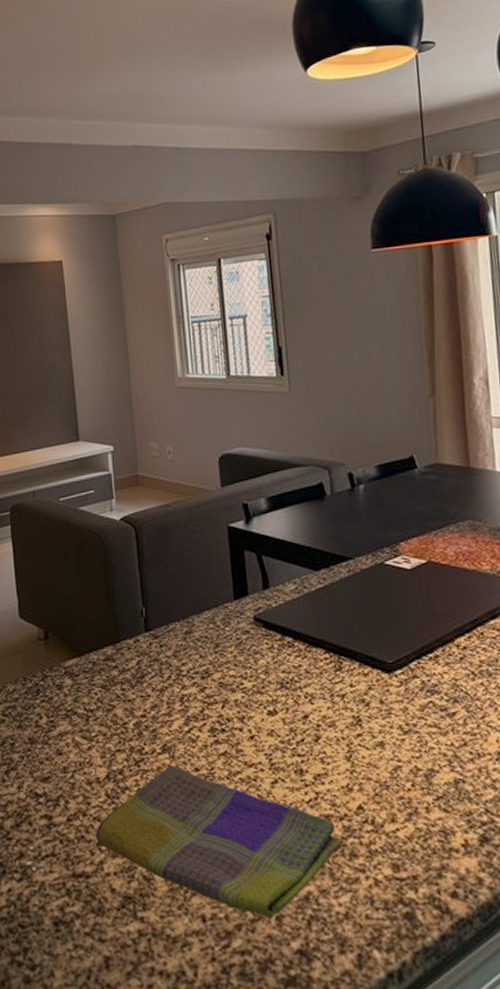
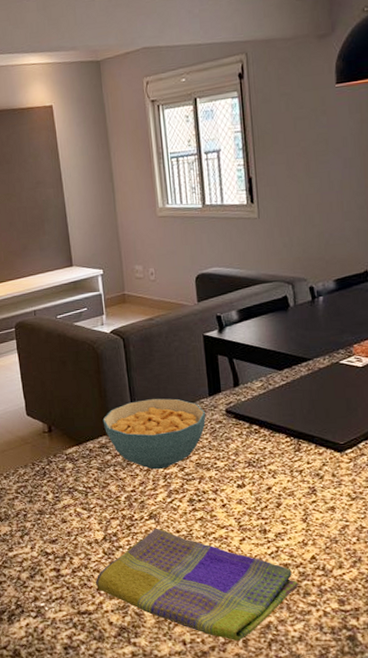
cereal bowl: none [109,601,231,690] -> present [102,398,206,470]

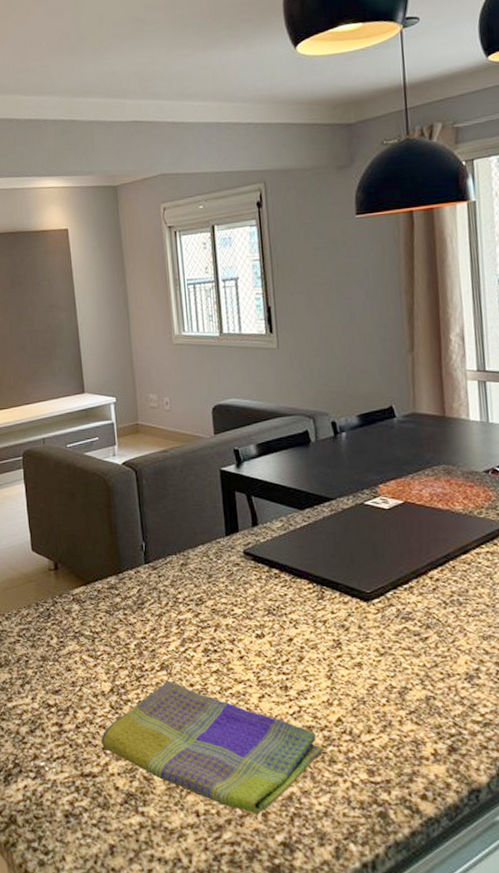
cereal bowl: present [102,398,206,470] -> none [112,537,223,615]

